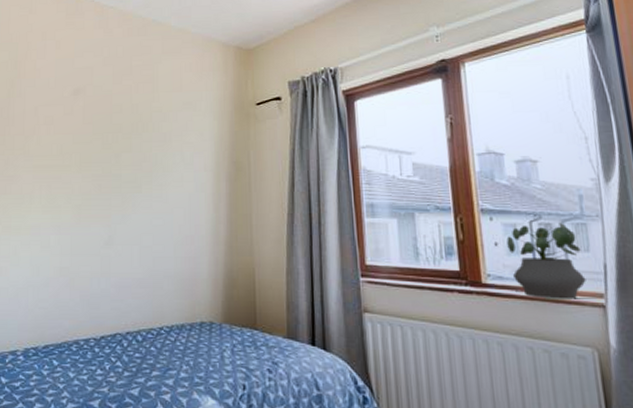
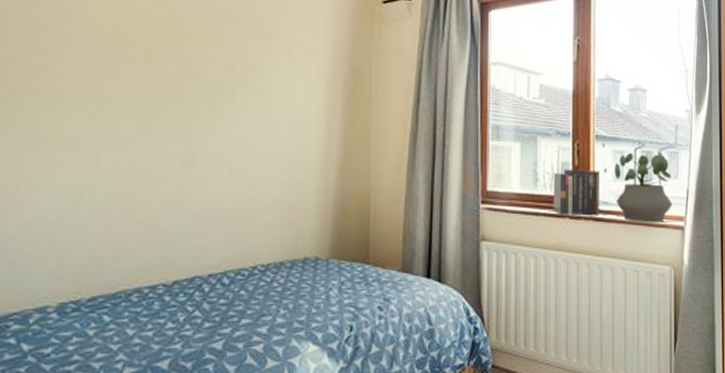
books: none [435,243,494,291] -> present [553,169,599,216]

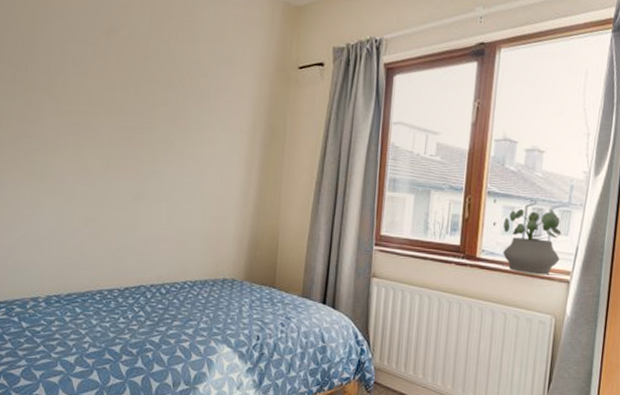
books: present [553,169,599,216] -> none [440,220,489,264]

